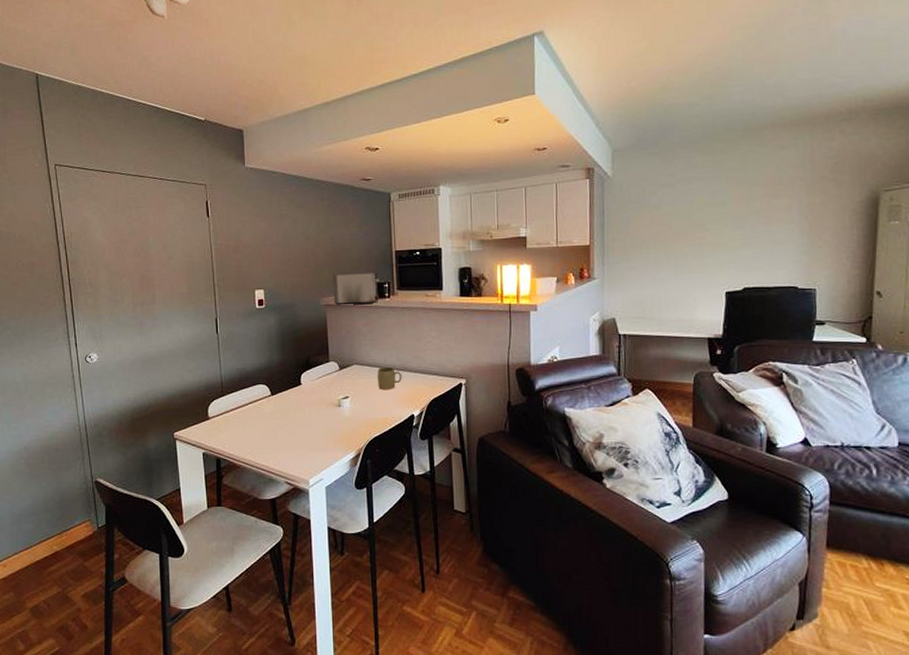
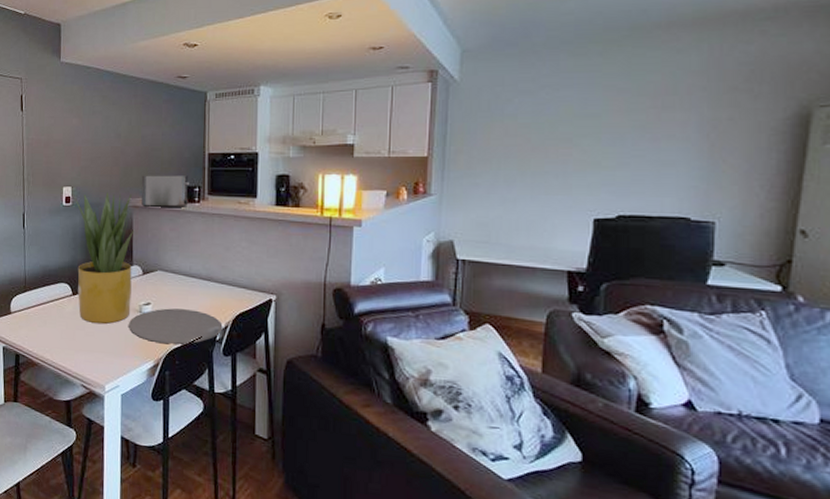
planter: none [267,293,330,420] -> present [74,192,134,324]
placemat: none [329,399,419,434] -> present [129,308,223,345]
mug: present [377,366,402,391] -> none [181,274,208,300]

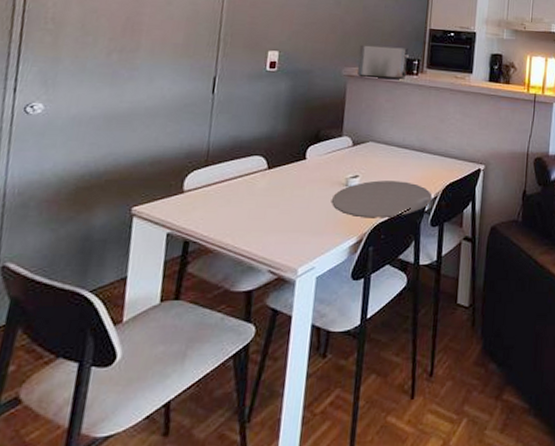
planter: present [74,192,134,324] -> none [274,60,348,199]

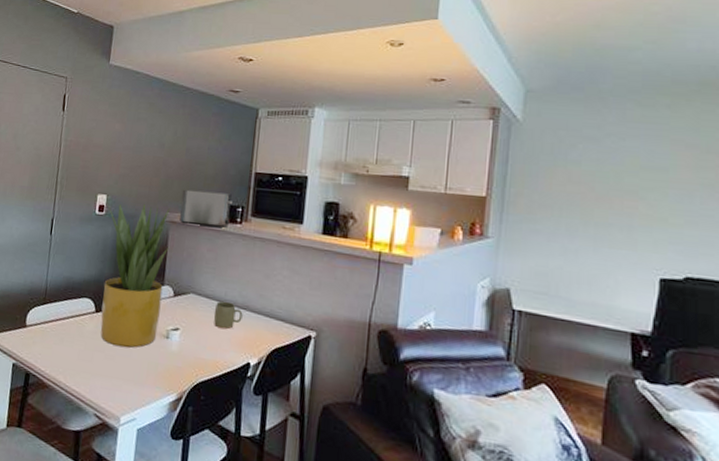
planter: none [274,60,348,199] -> present [100,204,170,348]
placemat: present [332,180,432,218] -> none [153,335,256,379]
mug: none [392,146,420,172] -> present [213,301,243,329]

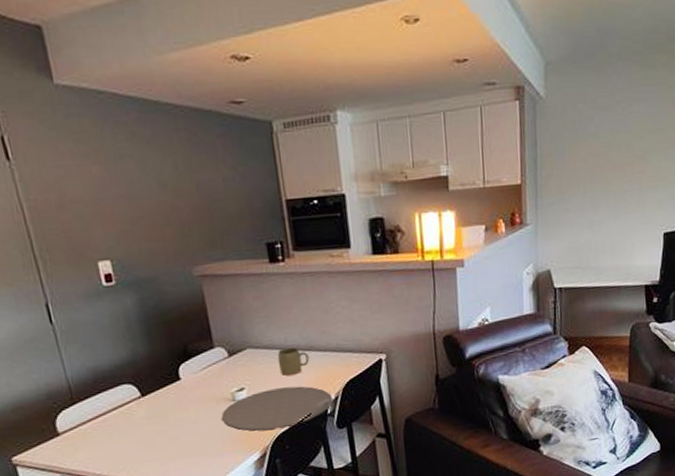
planter: present [100,204,170,348] -> none [116,260,222,425]
placemat: none [153,335,256,379] -> present [222,386,333,431]
toaster: present [179,189,232,228] -> none [205,230,271,276]

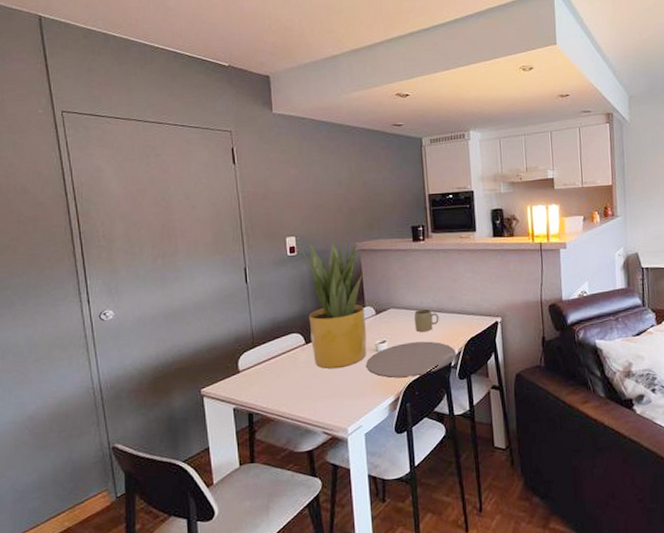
planter: none [116,260,222,425] -> present [298,238,367,369]

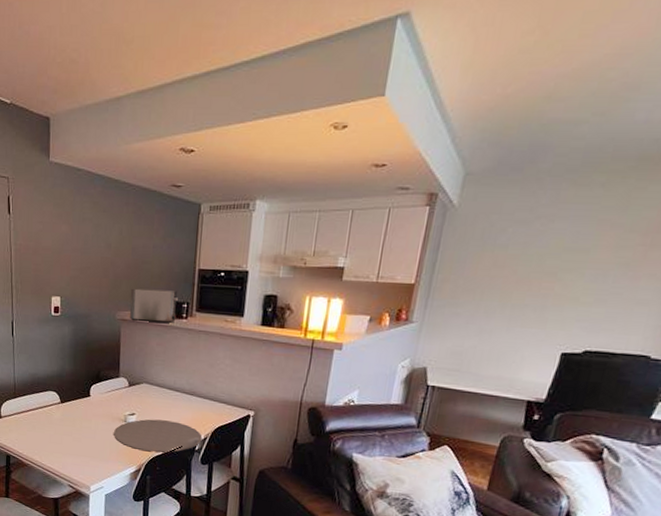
planter: present [298,238,367,369] -> none [62,304,122,431]
toaster: none [366,216,414,250] -> present [130,288,178,324]
mug: present [414,308,439,333] -> none [164,388,190,412]

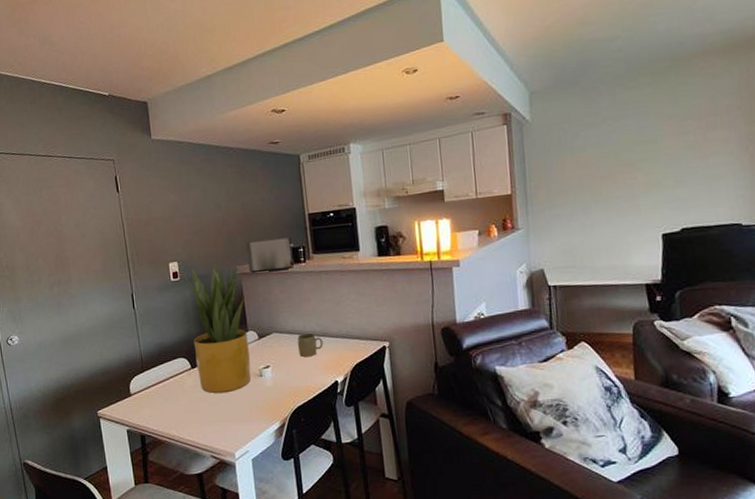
planter: none [62,304,122,431] -> present [181,262,251,393]
placemat: present [114,419,202,453] -> none [251,366,343,404]
mug: none [164,388,190,412] -> present [297,332,323,358]

